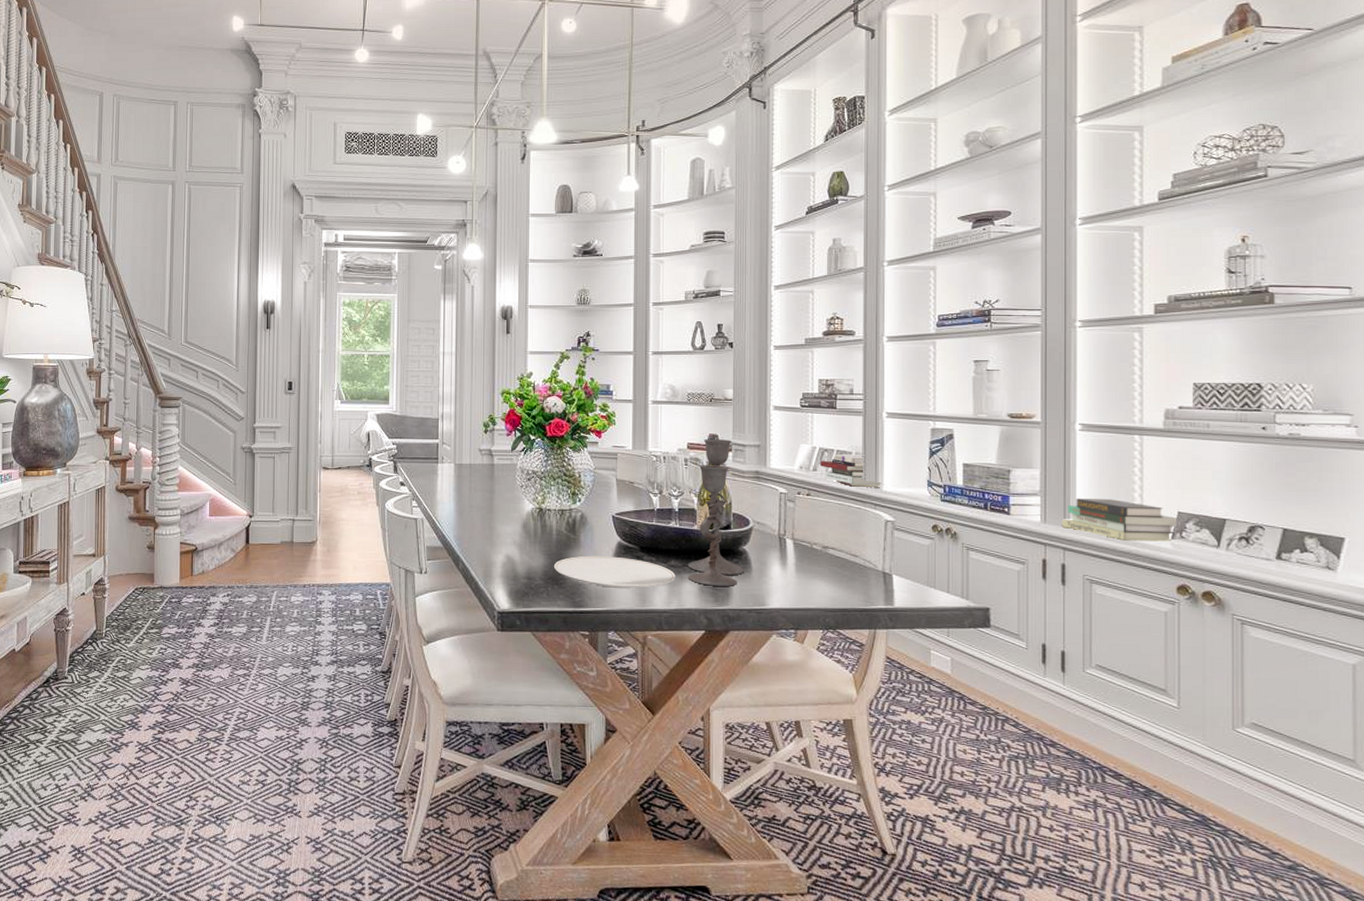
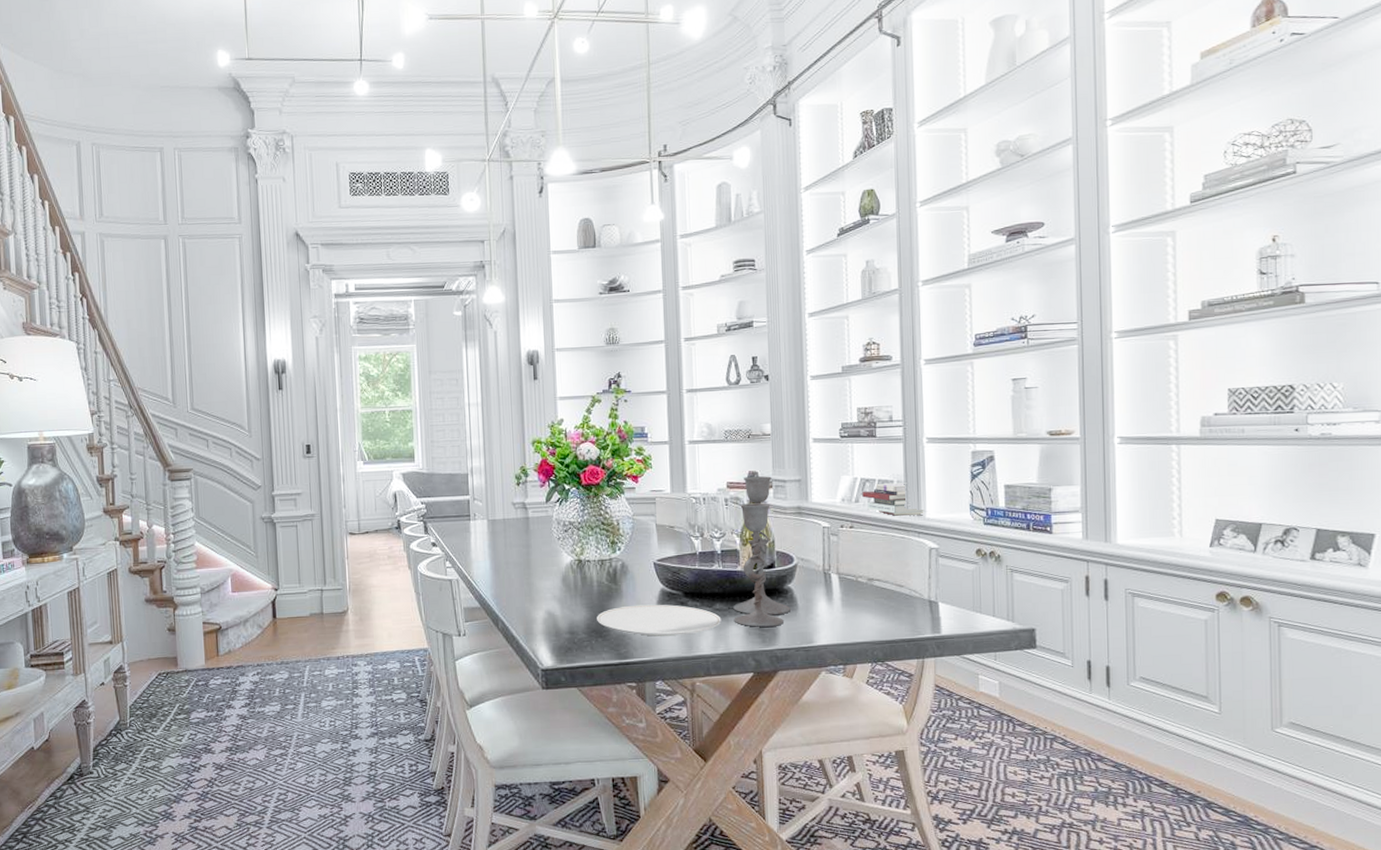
books: present [1062,498,1177,542] -> none [1103,511,1215,552]

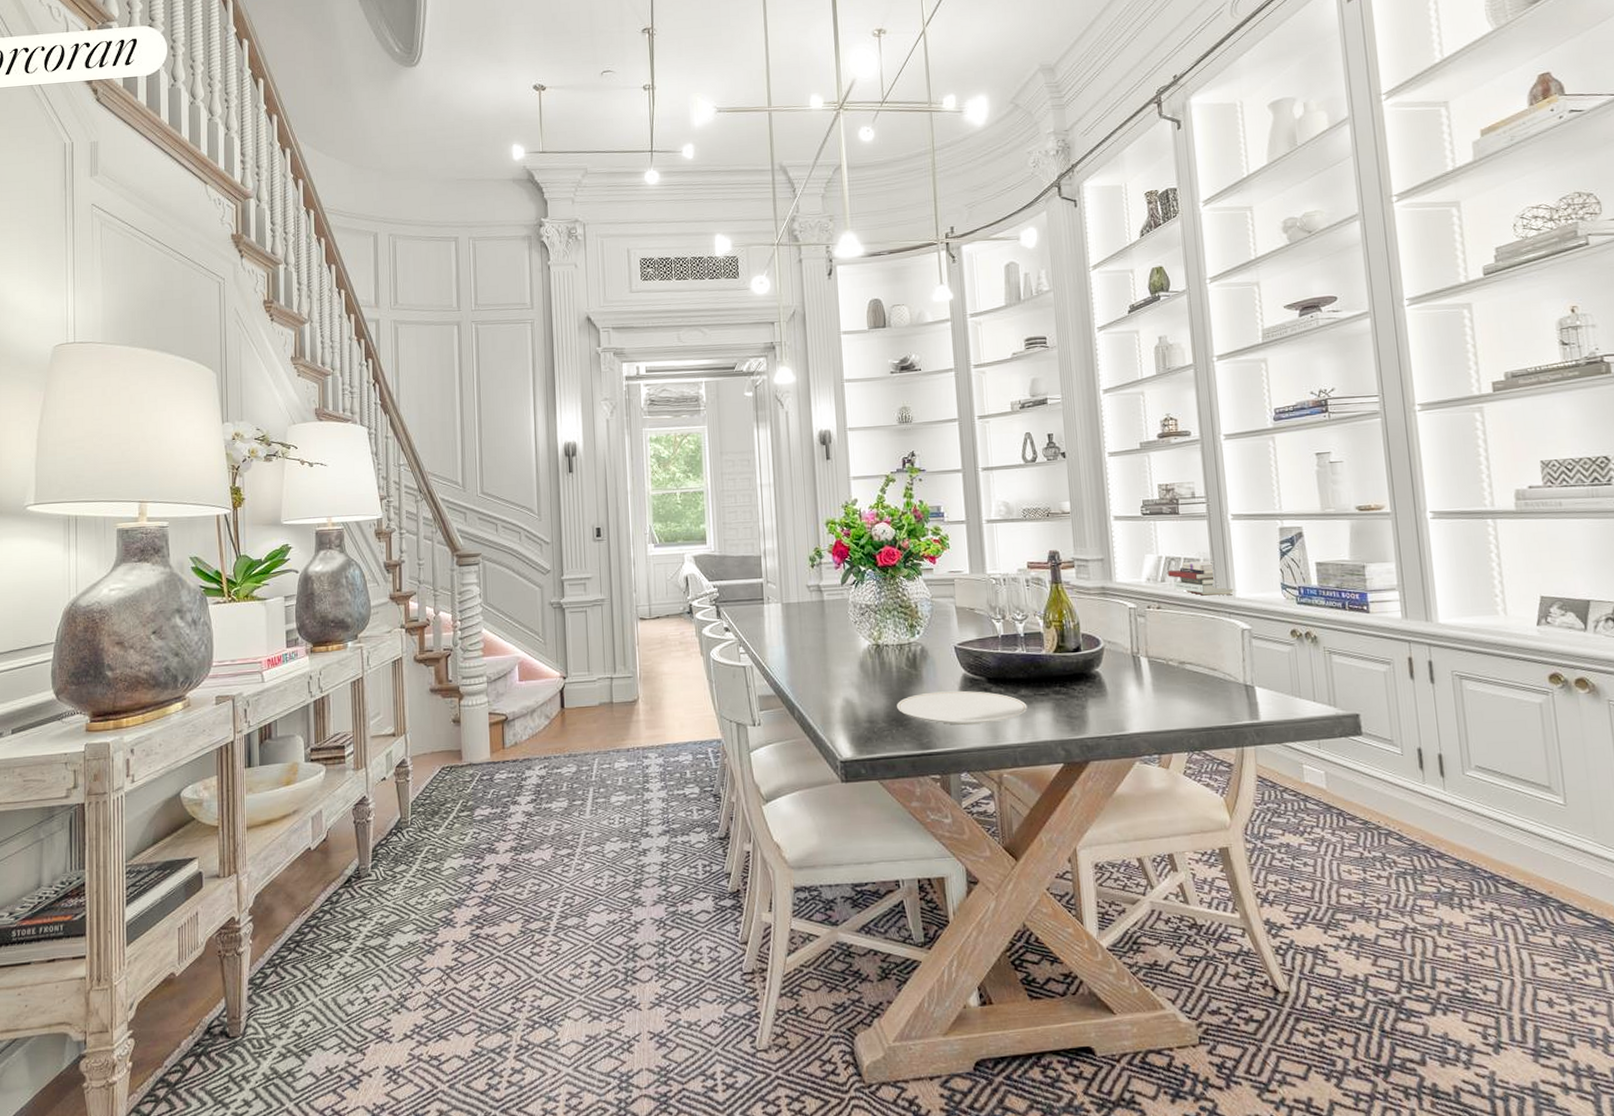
candlestick: present [733,476,790,627] -> none [1039,555,1099,714]

